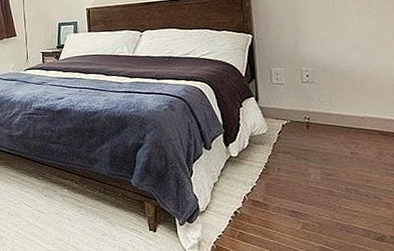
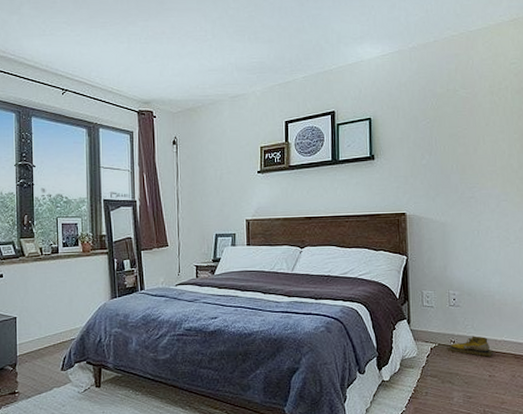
shoe: none [301,112,356,134] -> present [447,336,493,357]

